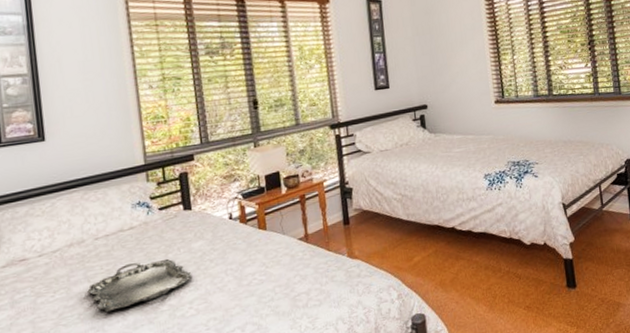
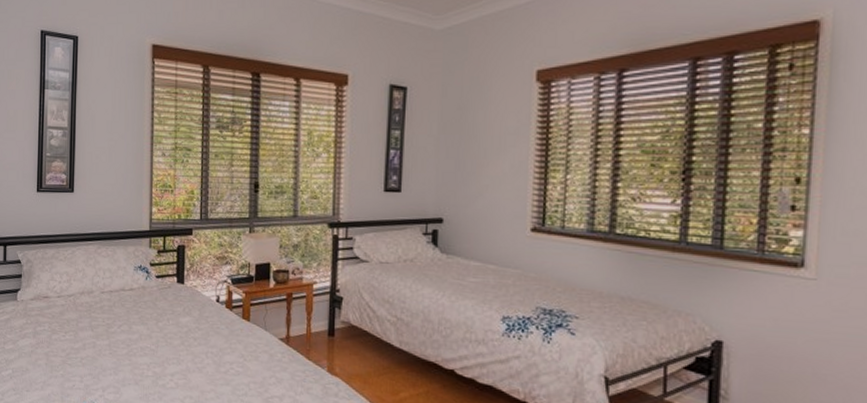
serving tray: present [87,258,193,313] -> none [90,323,177,364]

